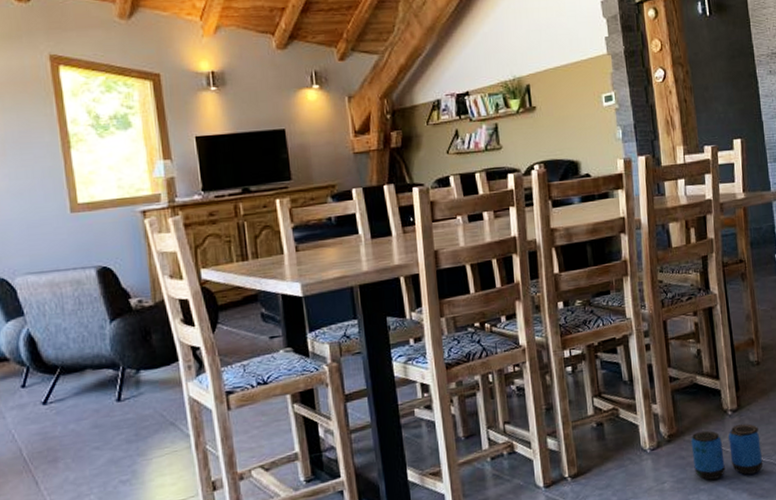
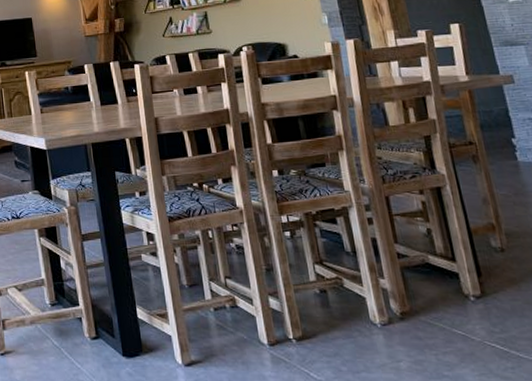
barrel: present [691,423,763,481] -> none [427,313,520,369]

